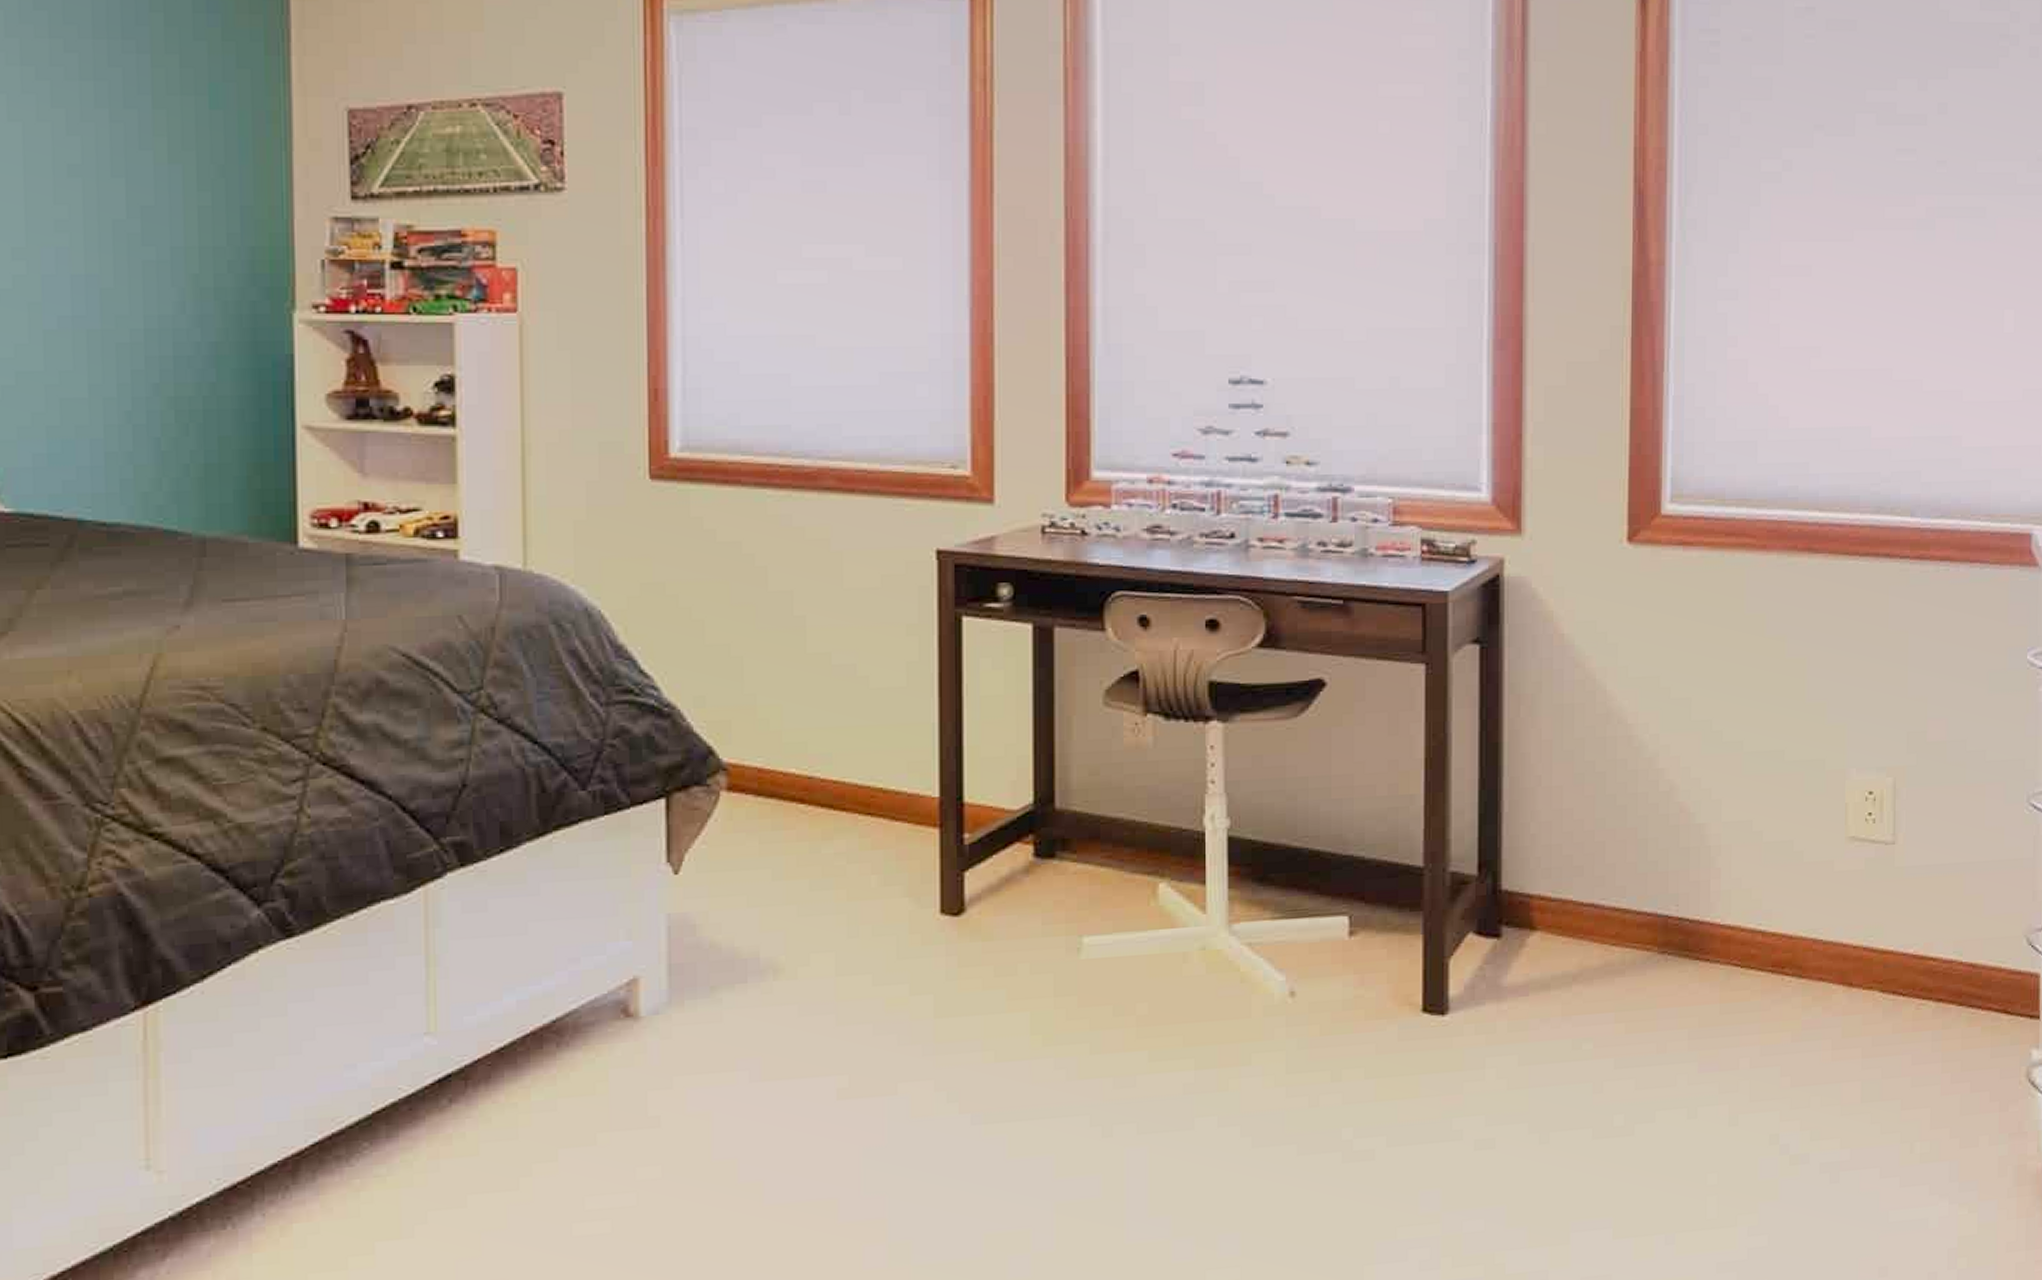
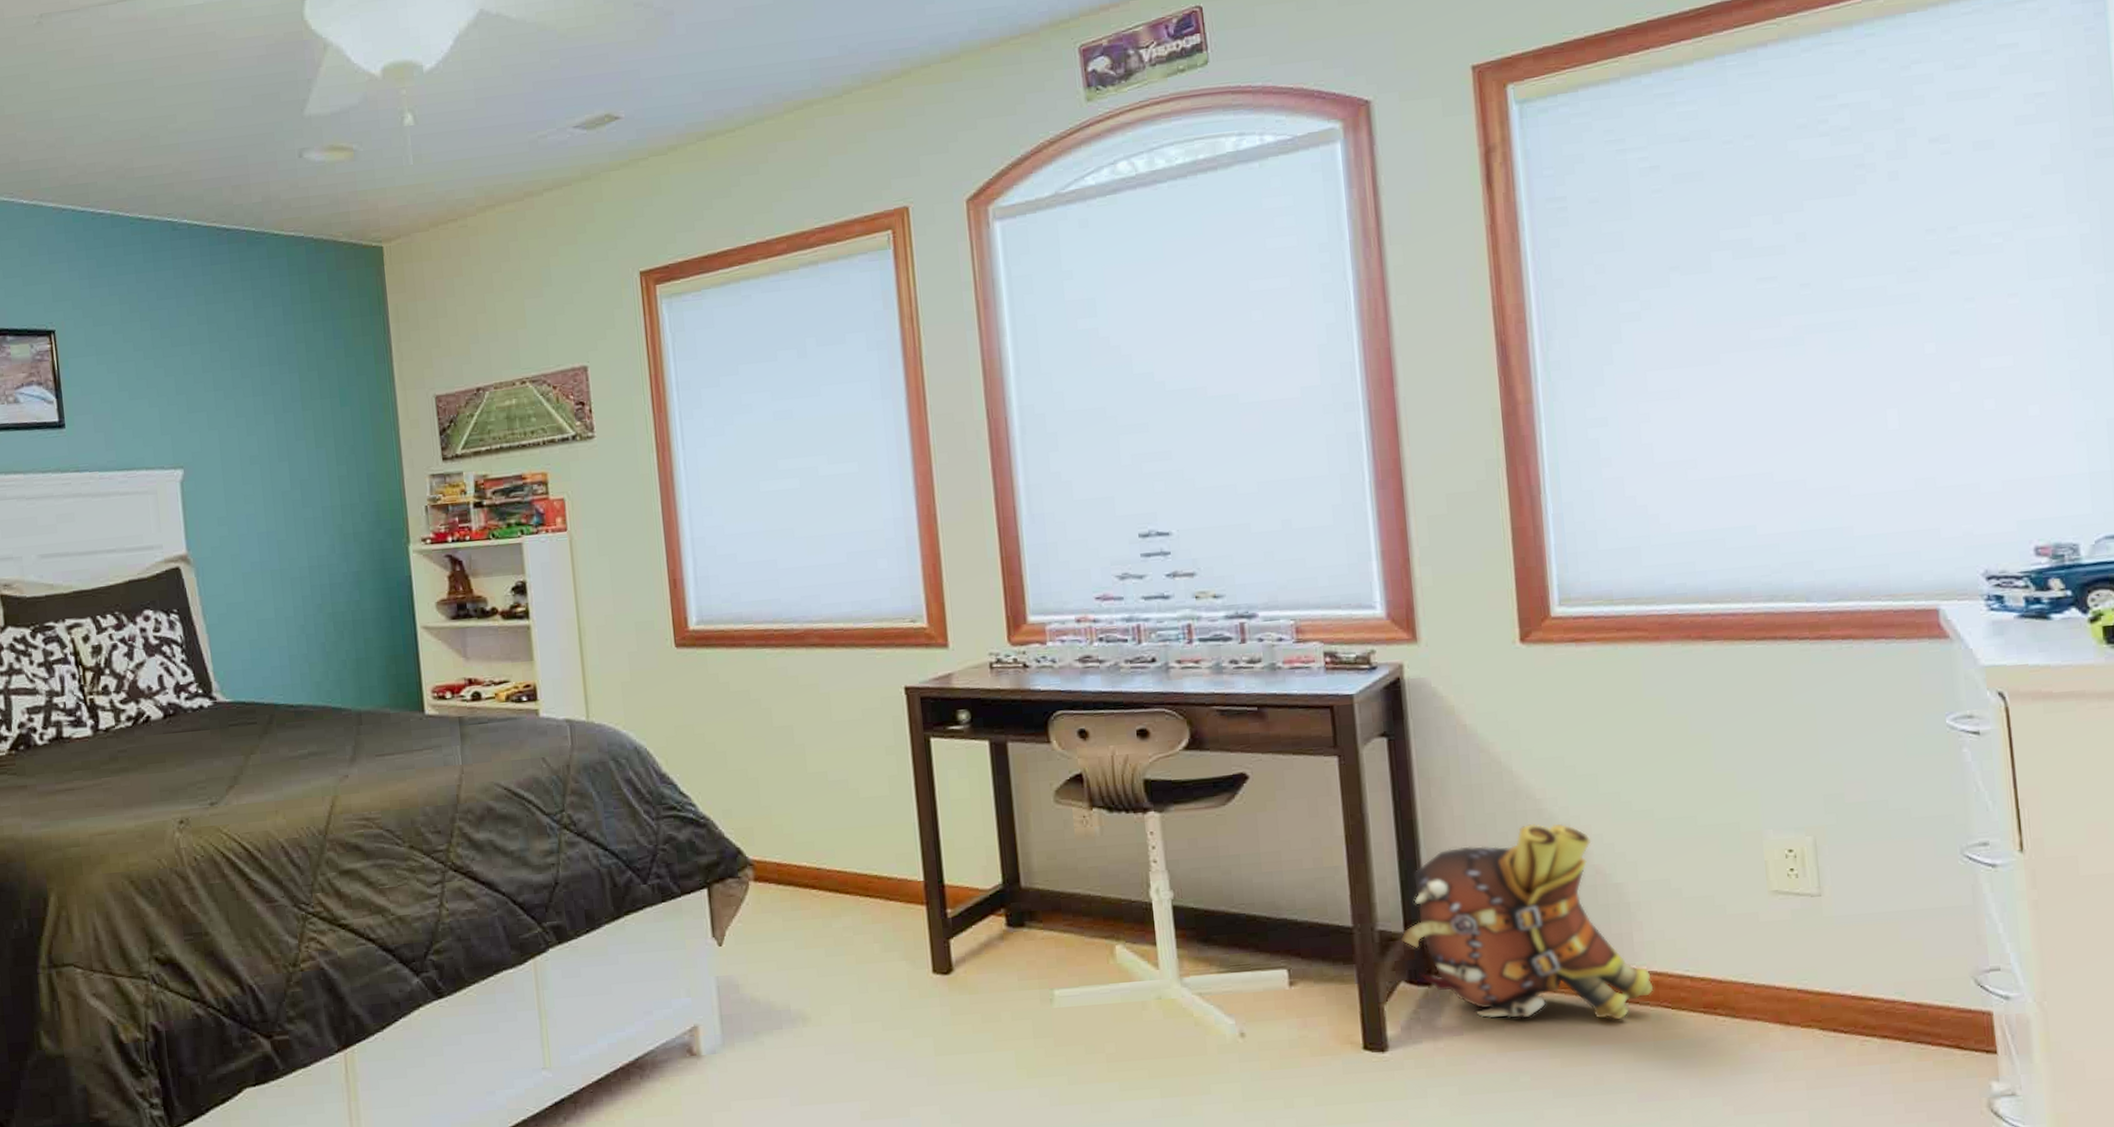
backpack: none [1473,751,1725,980] -> present [1400,823,1654,1020]

